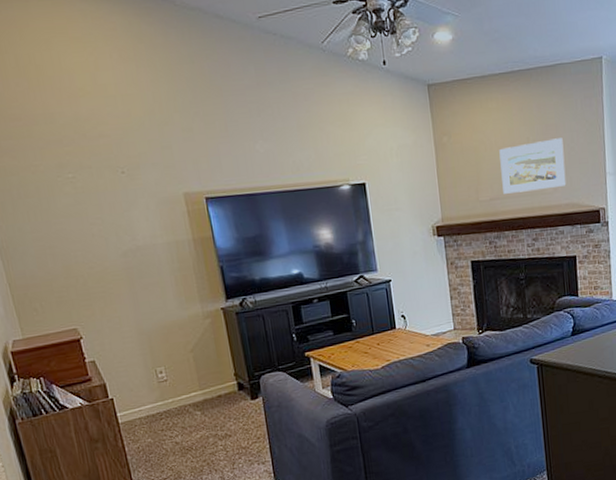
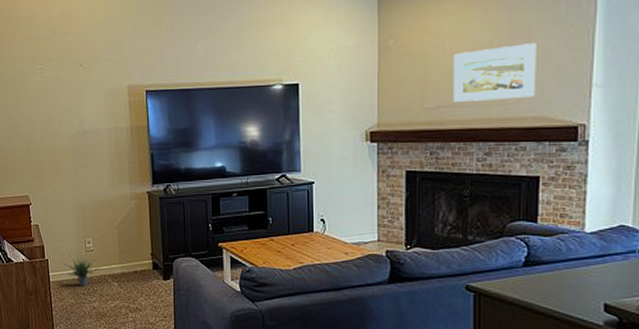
potted plant: none [130,387,180,422] -> present [61,252,102,286]

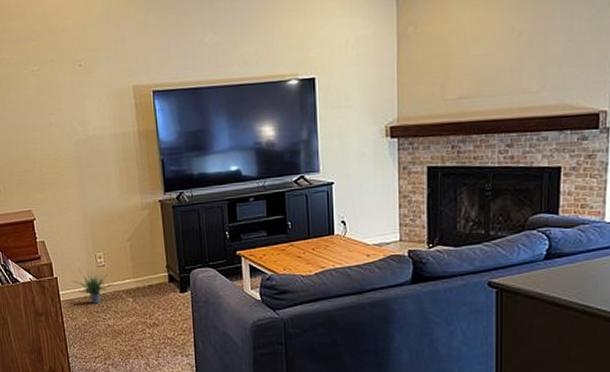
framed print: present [453,43,537,102] -> none [475,26,559,92]

